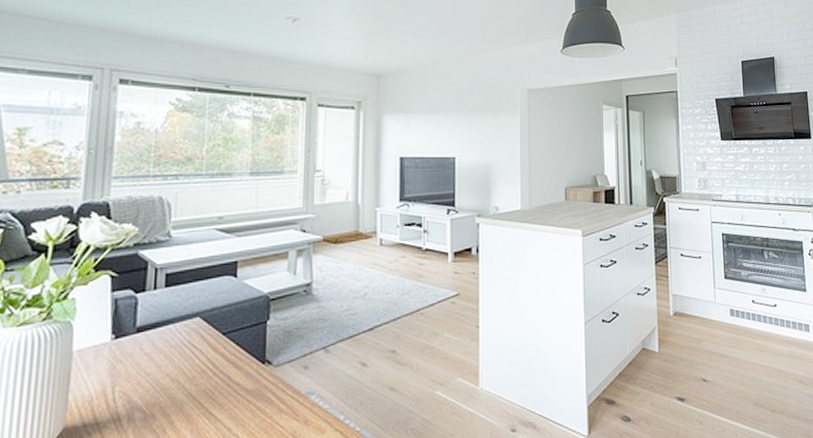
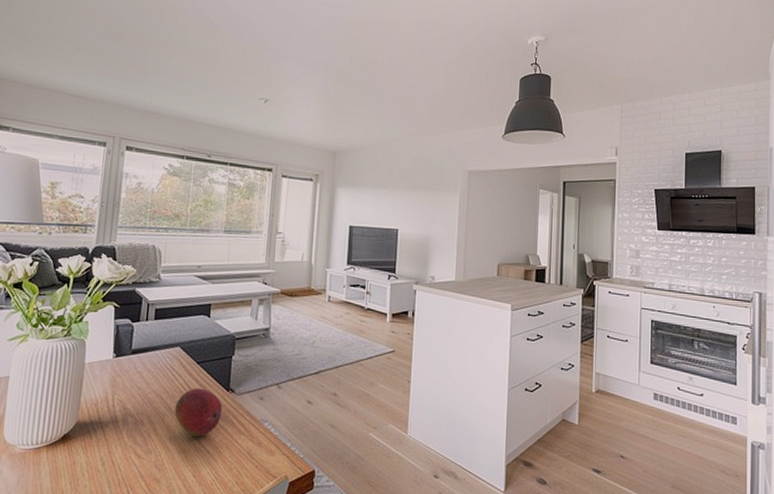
fruit: none [196,364,258,425] -> present [174,388,223,438]

